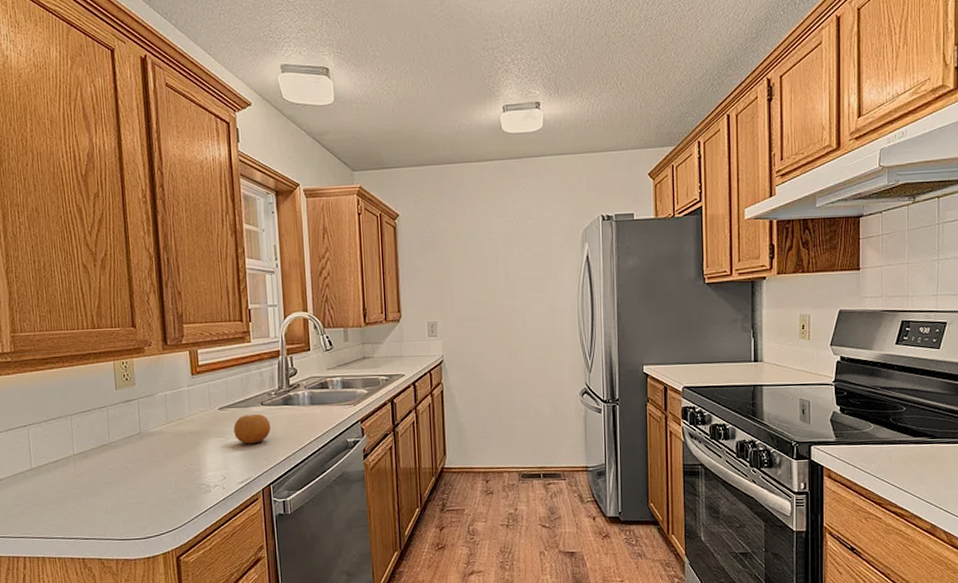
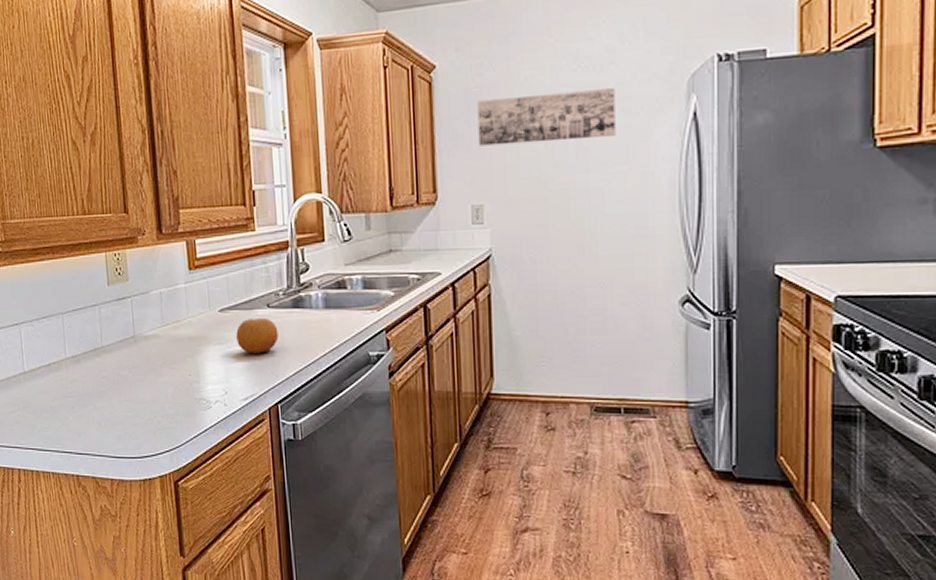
wall art: none [431,237,533,277] -> present [477,88,616,146]

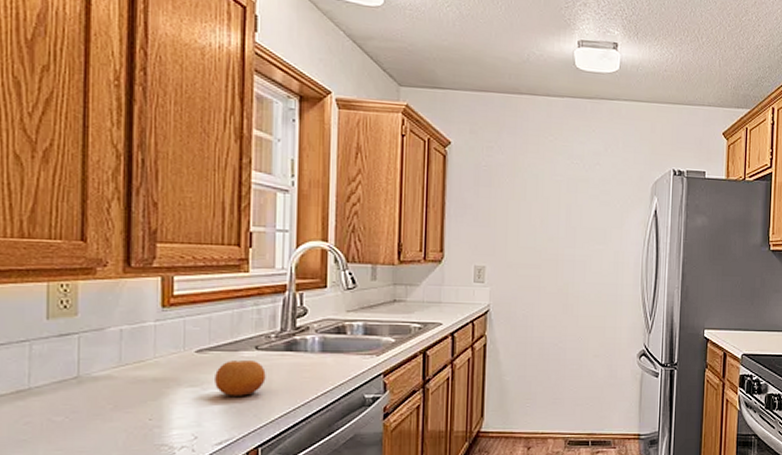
wall art: present [477,88,616,146] -> none [485,177,599,221]

